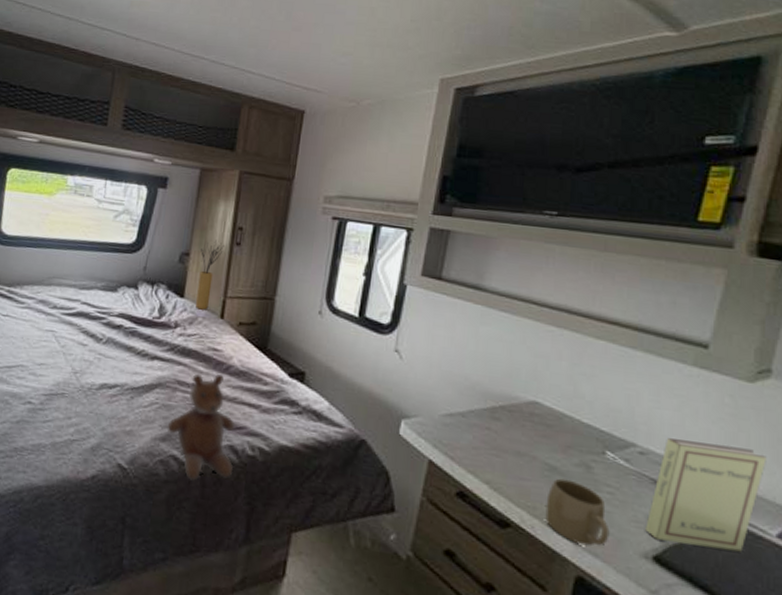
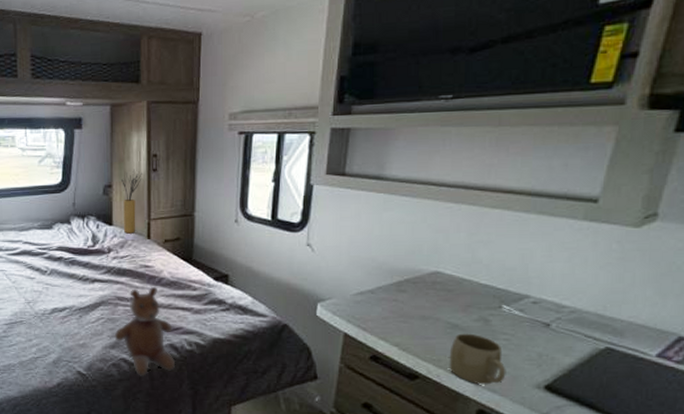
book: present [645,438,767,554] -> none [538,286,650,374]

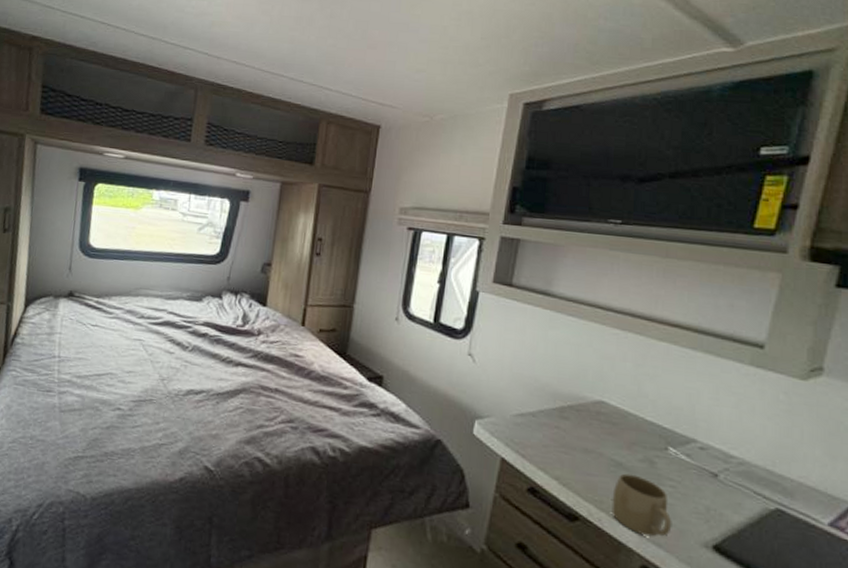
teddy bear: present [114,286,176,376] -> none [251,378,317,481]
vase: present [122,169,142,234] -> none [278,250,305,318]

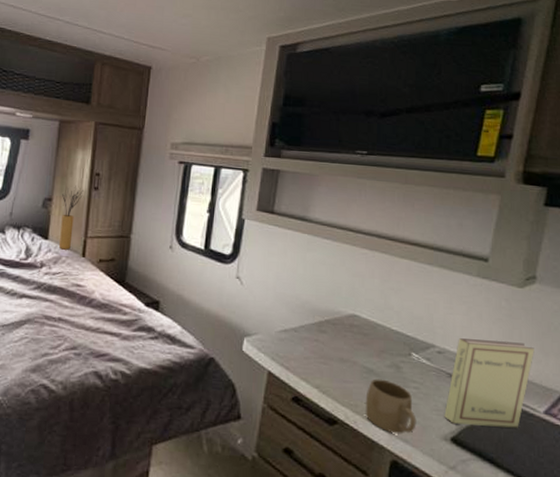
vase: none [278,250,305,318] -> present [59,185,84,250]
book: none [706,434,819,542] -> present [444,338,535,429]

